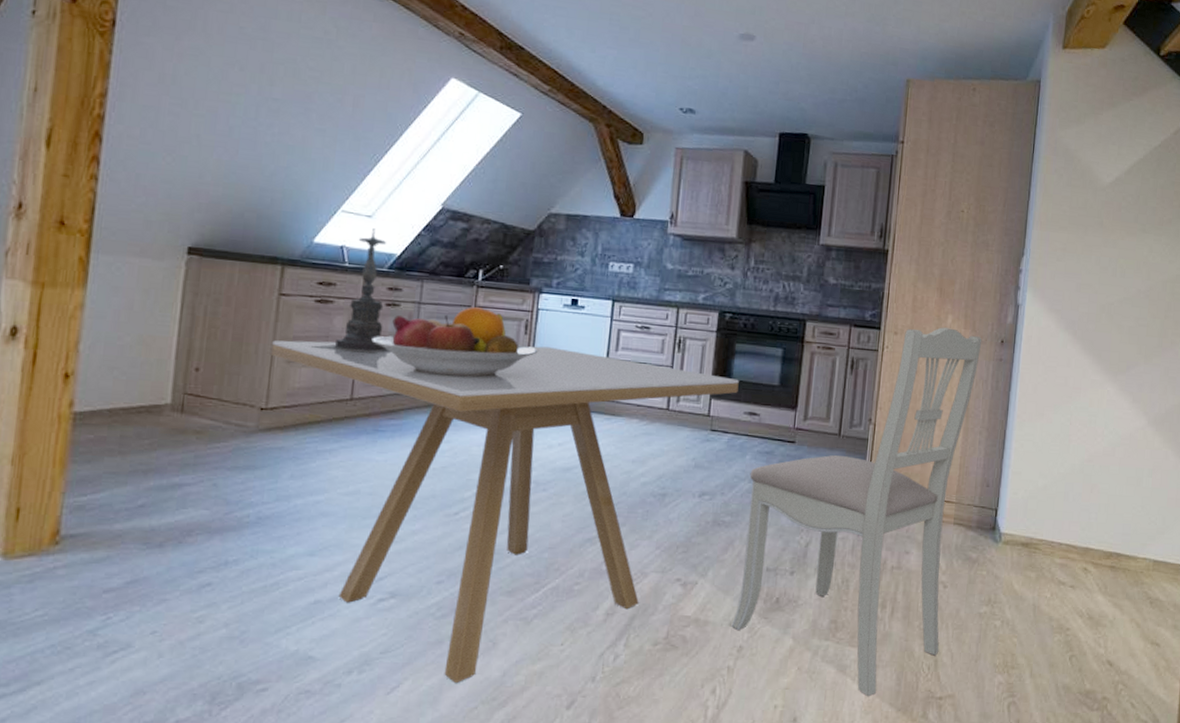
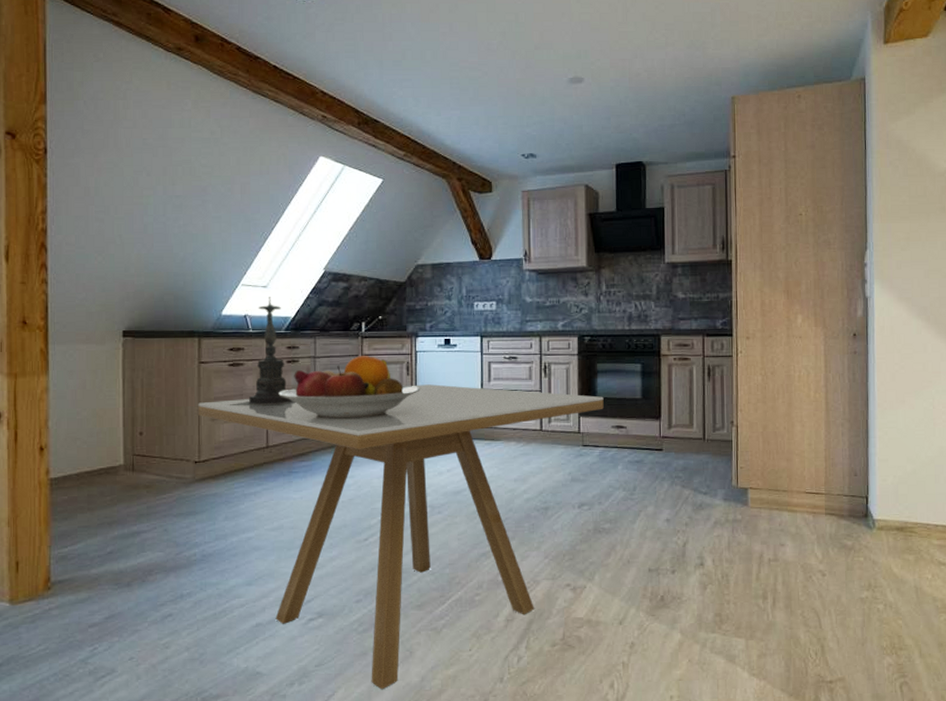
dining chair: present [731,327,982,697] -> none [621,327,834,684]

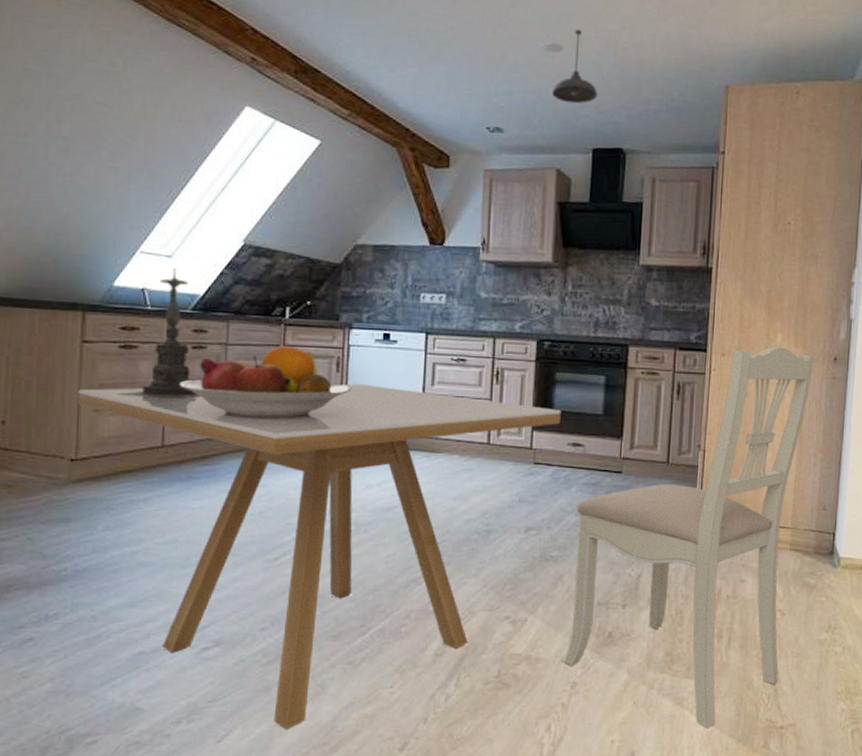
pendant light: none [577,62,617,127] -> present [552,29,597,104]
dining chair: none [621,327,834,684] -> present [563,346,814,729]

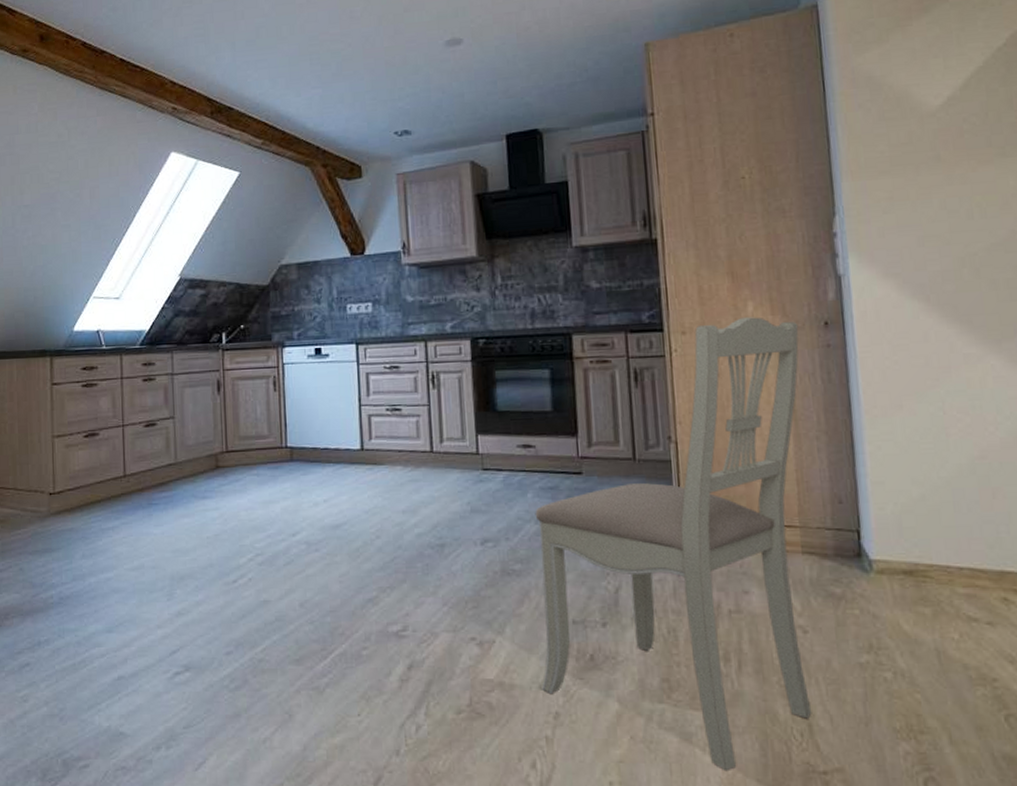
dining table: present [78,384,561,730] -> none [51,401,506,759]
candle holder: present [118,269,200,399] -> none [84,309,153,431]
fruit bowl: present [179,346,352,419] -> none [135,370,290,443]
pendant light: present [552,29,597,104] -> none [456,19,504,94]

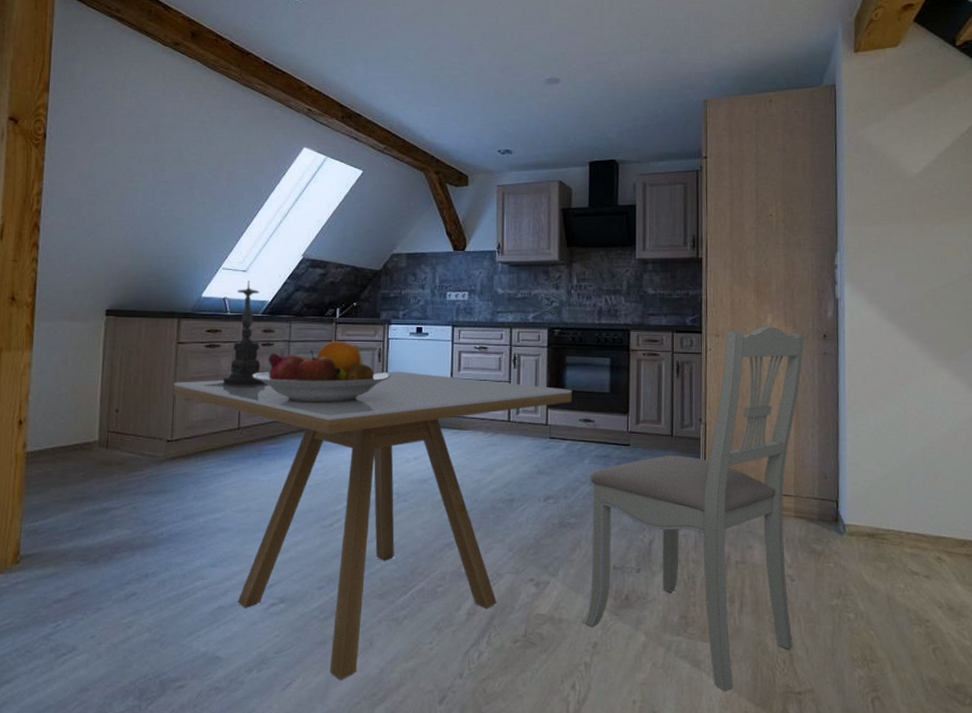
dining table: none [51,401,506,759] -> present [173,371,572,681]
candle holder: none [84,309,153,431] -> present [204,281,268,388]
fruit bowl: none [135,370,290,443] -> present [252,341,391,403]

